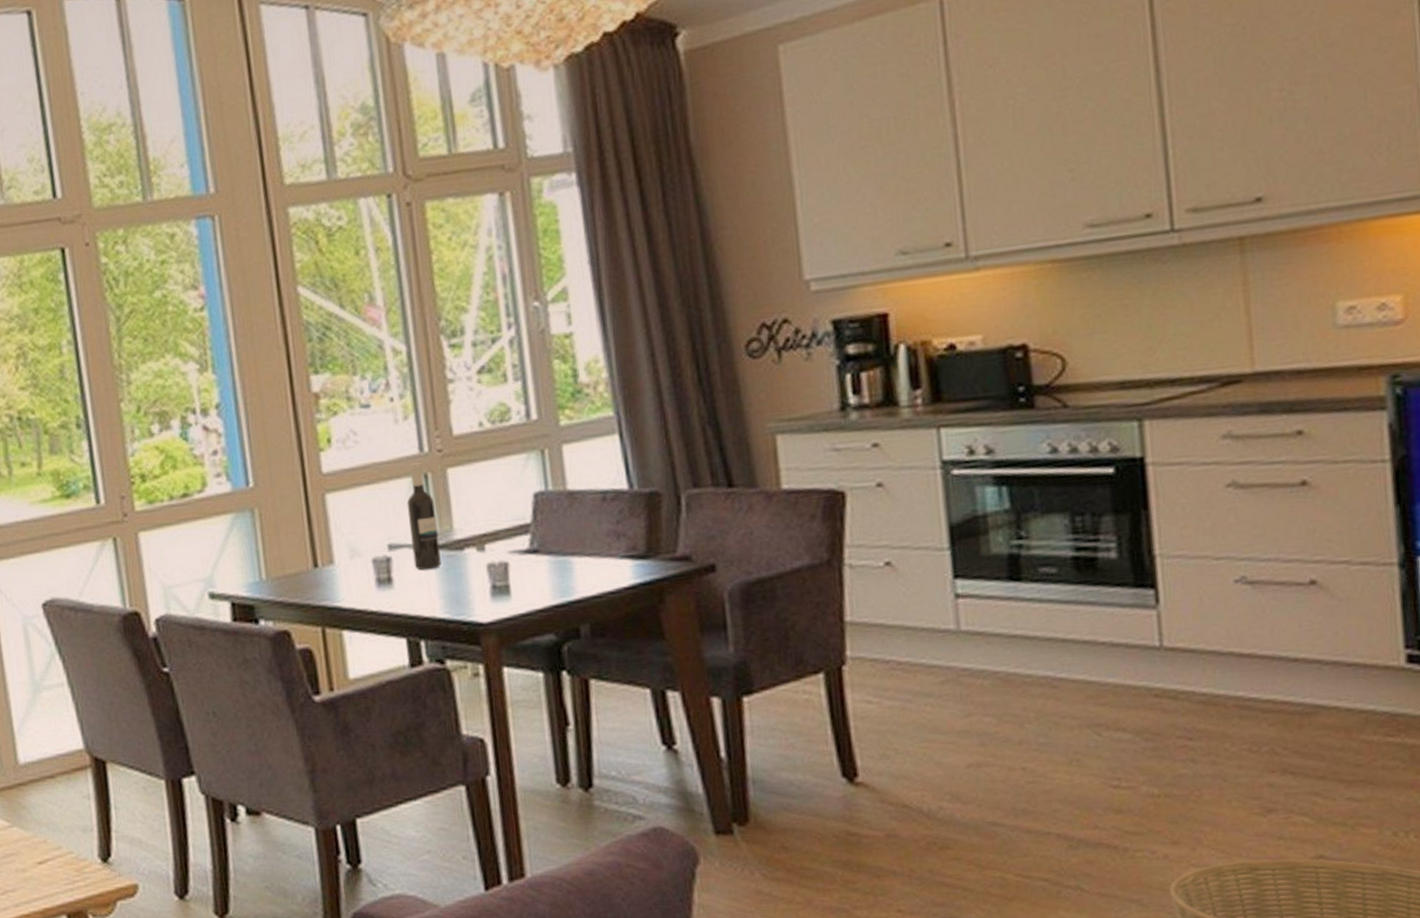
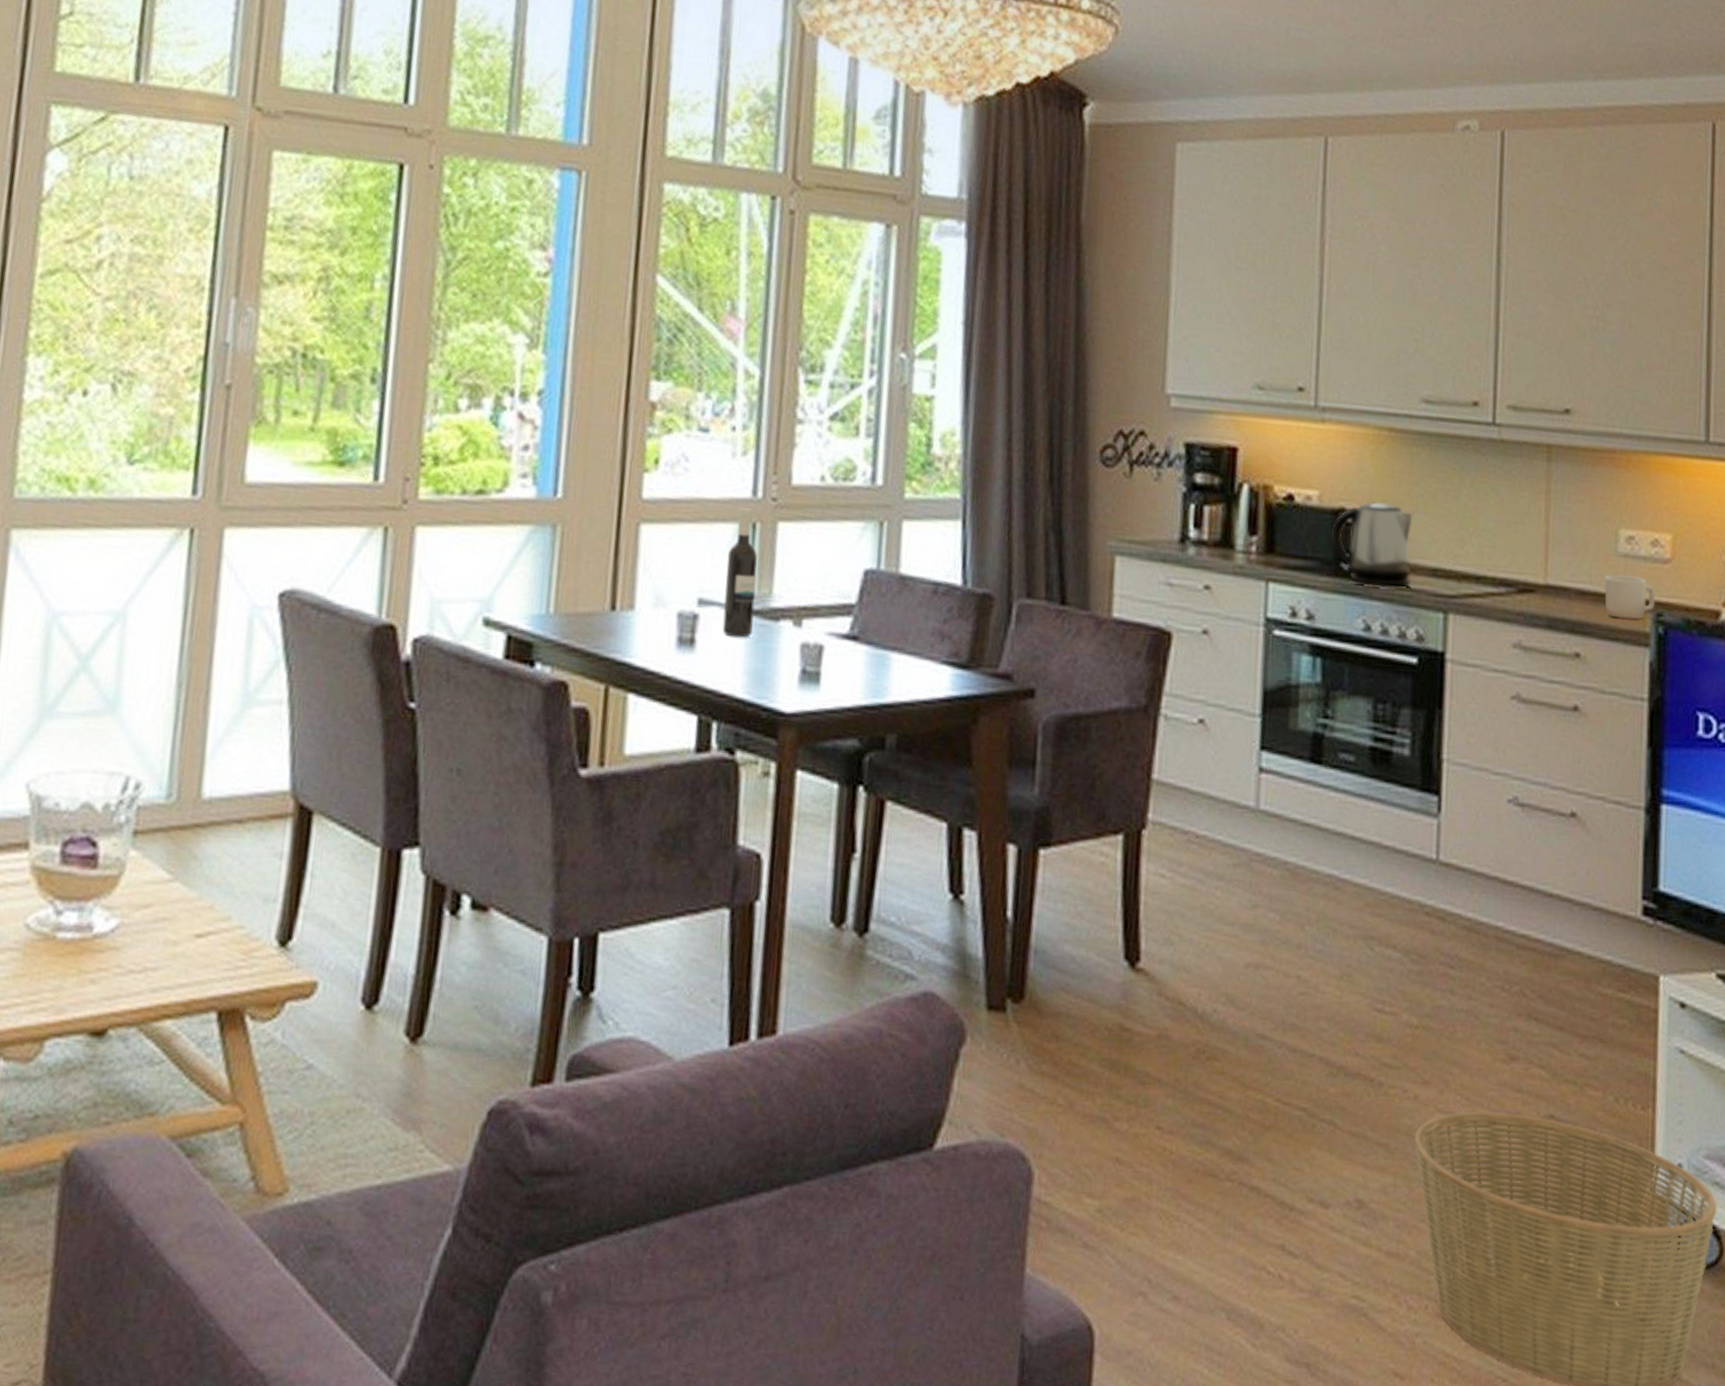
kettle: none [1002,330,1096,413] -> present [1332,501,1413,589]
mug: none [1324,344,1389,389] -> present [1604,574,1656,620]

